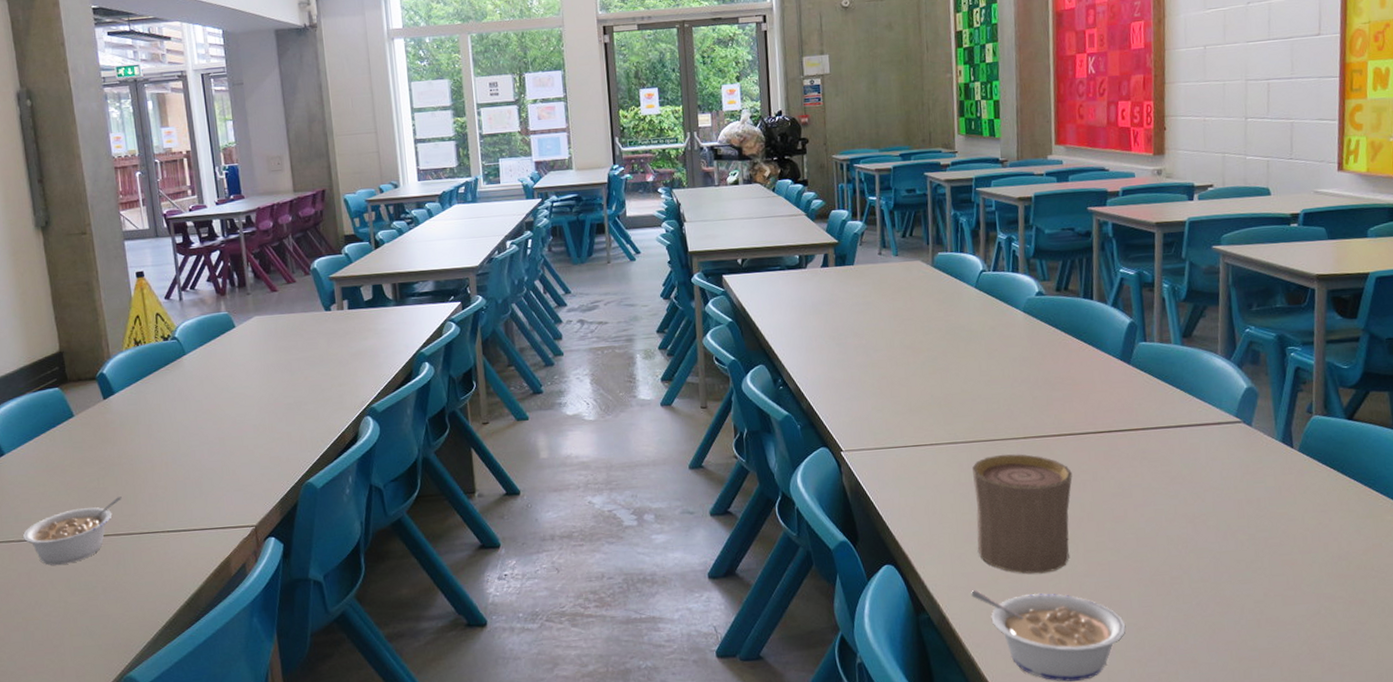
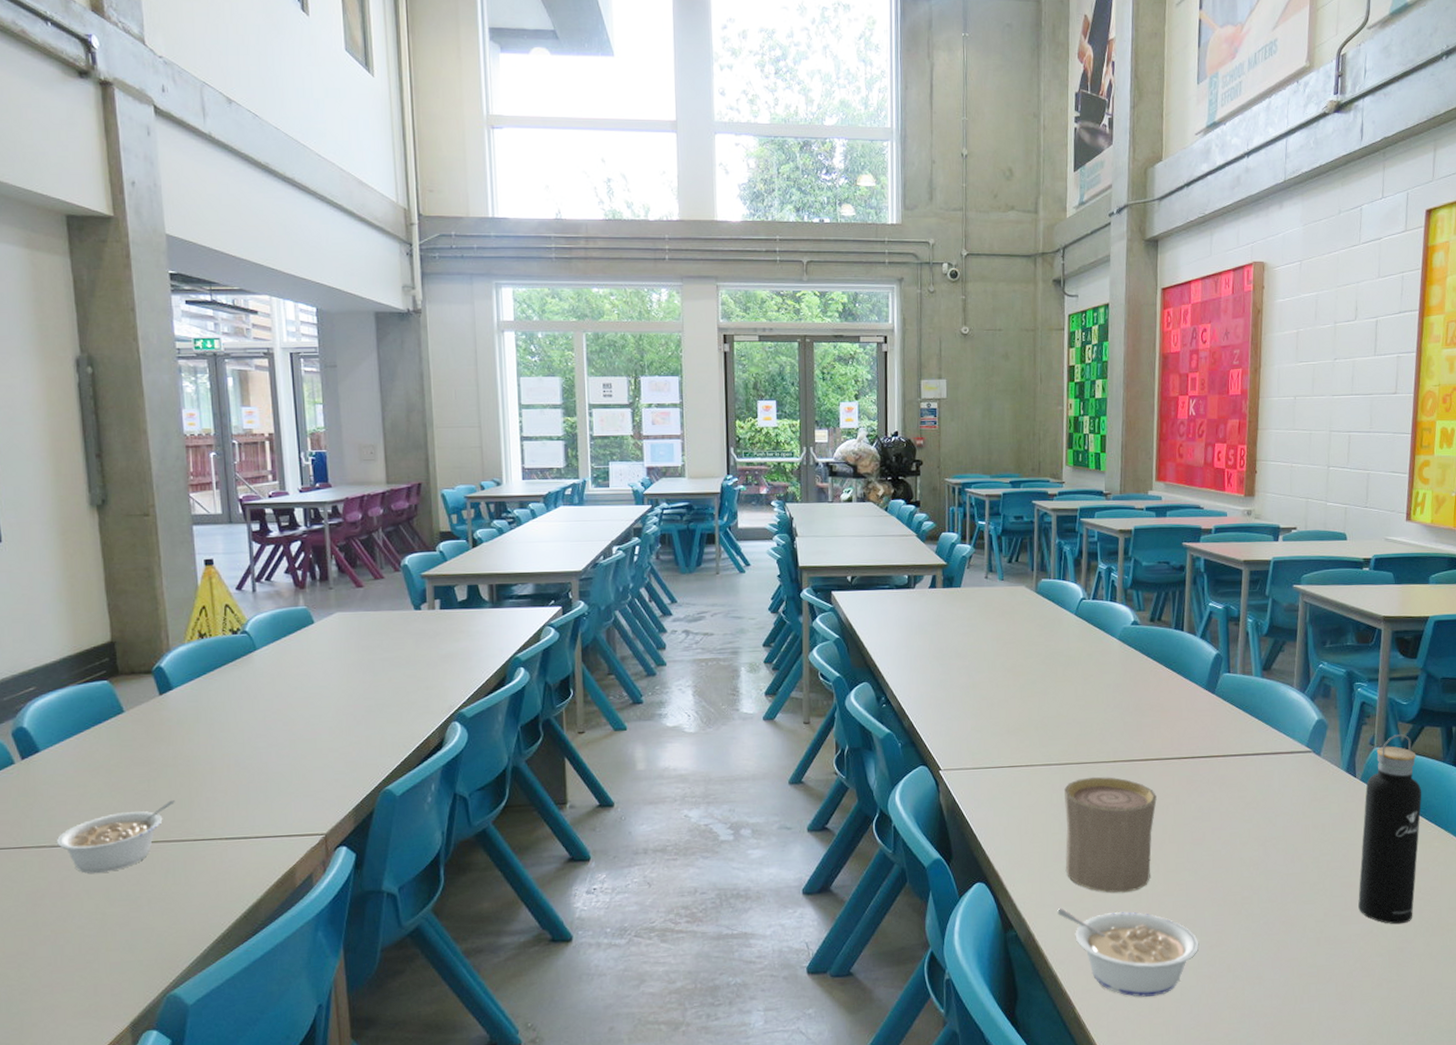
water bottle: none [1301,400,1370,605] -> present [1358,734,1422,925]

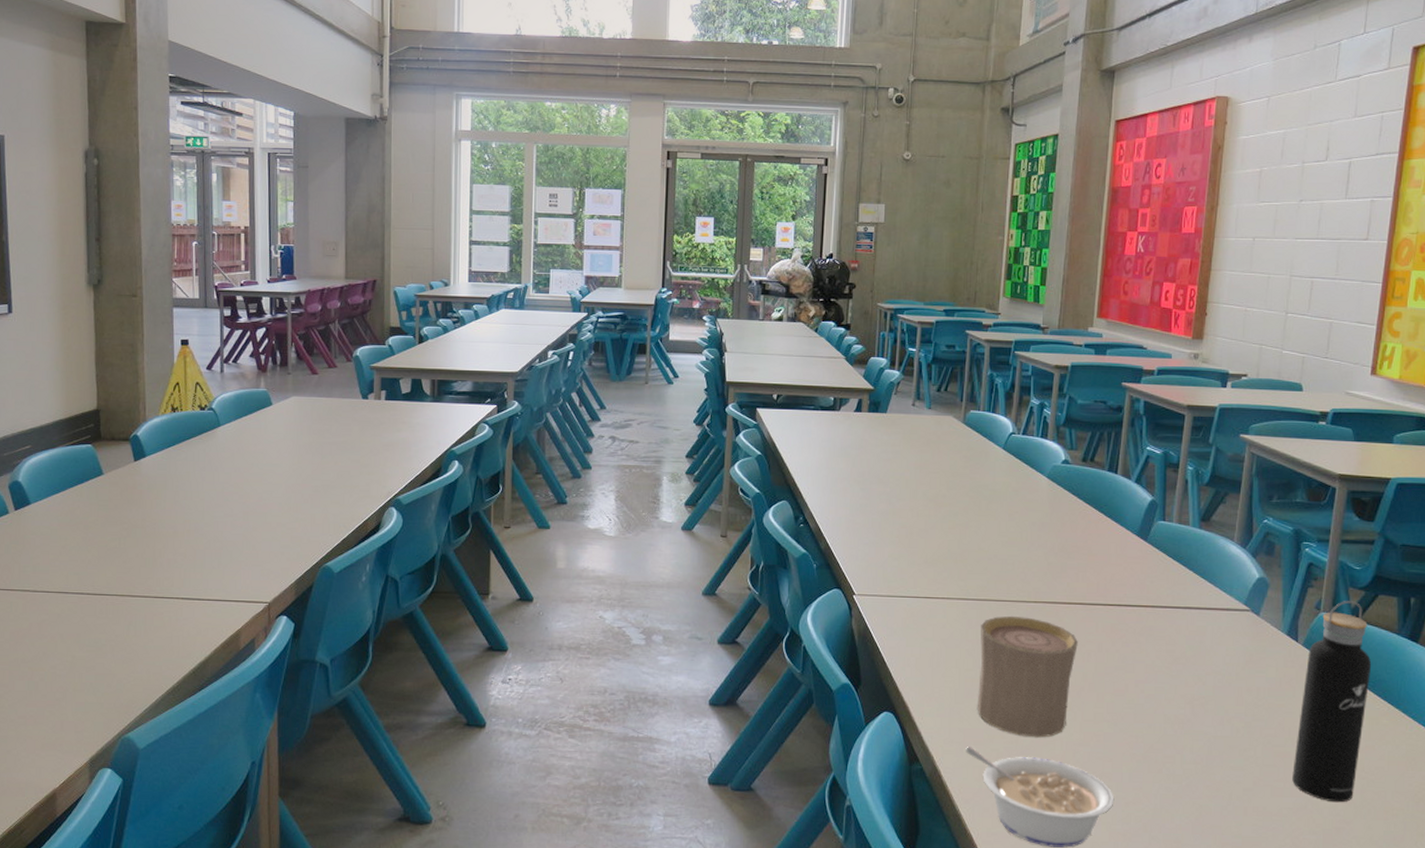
legume: present [56,800,175,874] -> none [38,559,141,619]

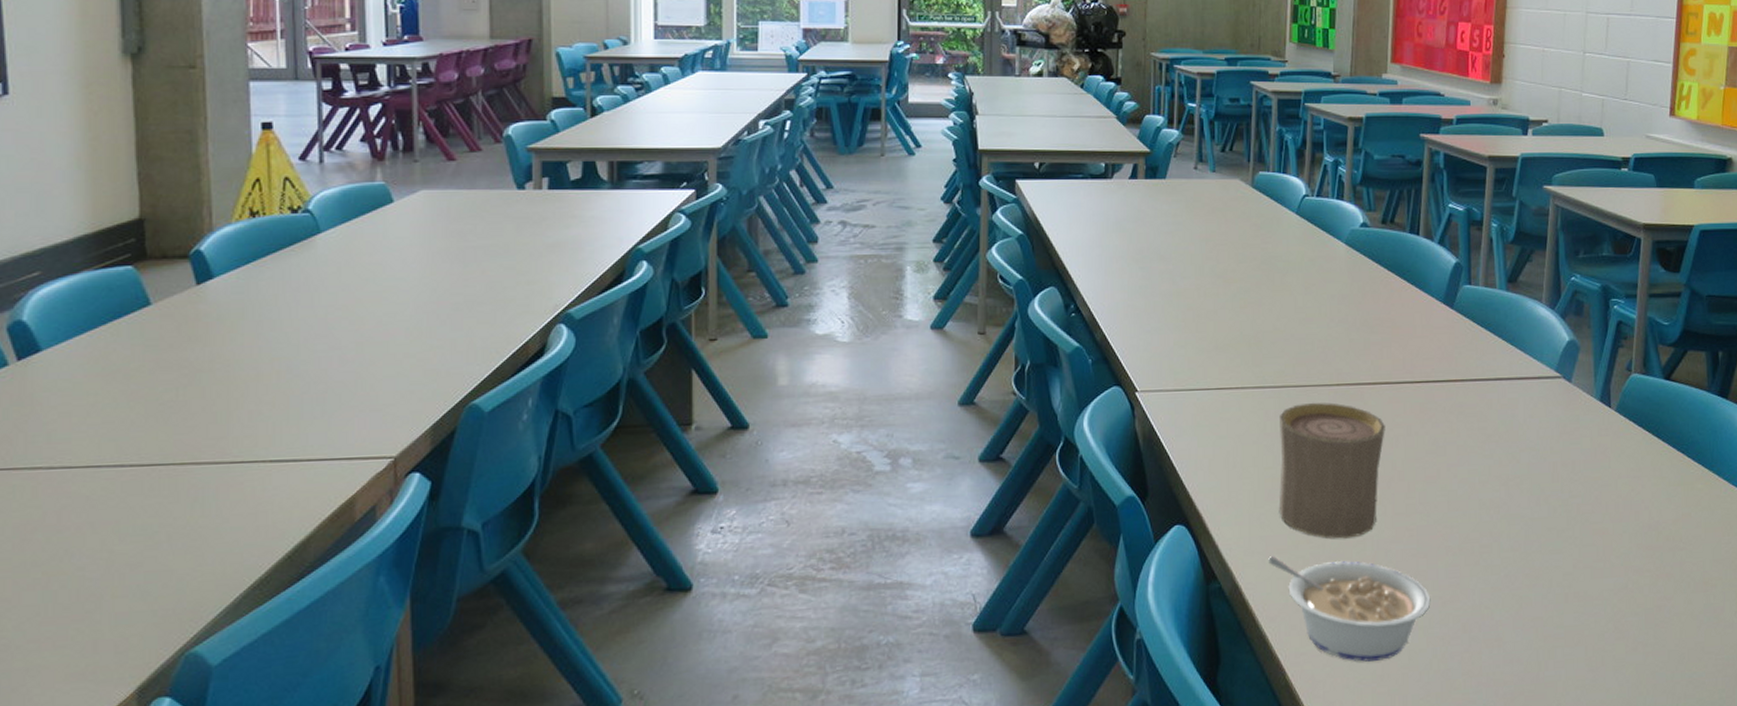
water bottle: present [1292,601,1372,803] -> none [1611,359,1684,579]

